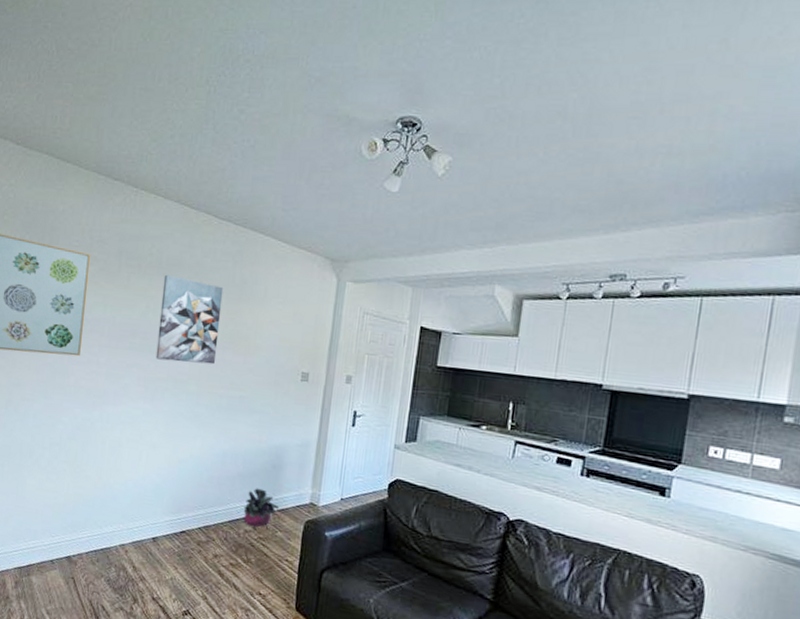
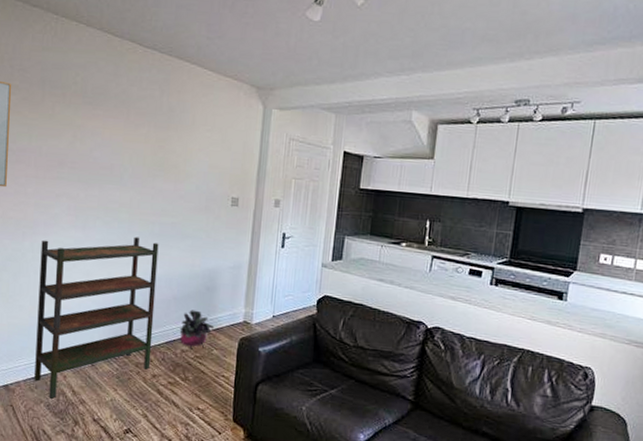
bookshelf: none [96,409,226,574] -> present [34,236,159,399]
wall art: present [155,274,224,365] -> none [85,103,151,192]

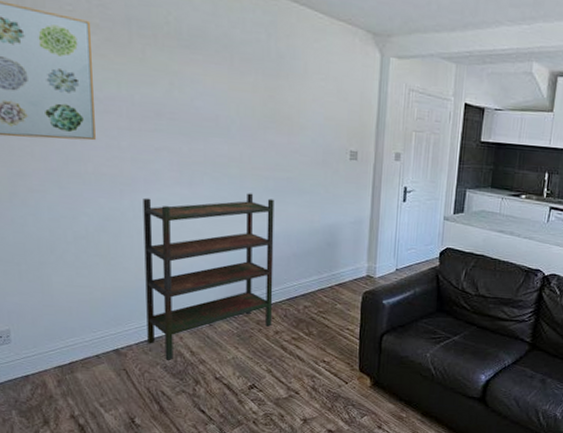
potted plant: present [179,309,215,350] -> none [301,266,337,305]

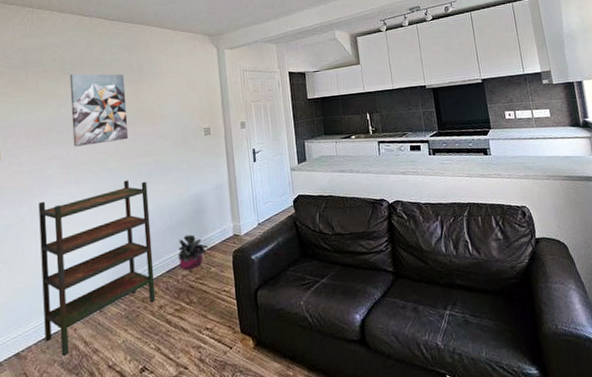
wall art: none [187,47,258,146] -> present [69,73,129,147]
potted plant: none [301,266,337,305] -> present [177,234,209,273]

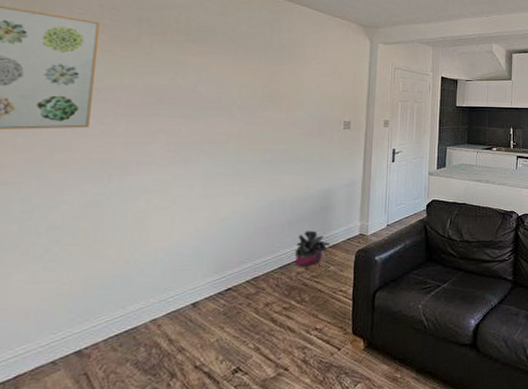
bookshelf: present [38,180,156,356] -> none [118,166,271,354]
wall art: present [69,73,129,147] -> none [188,41,262,123]

